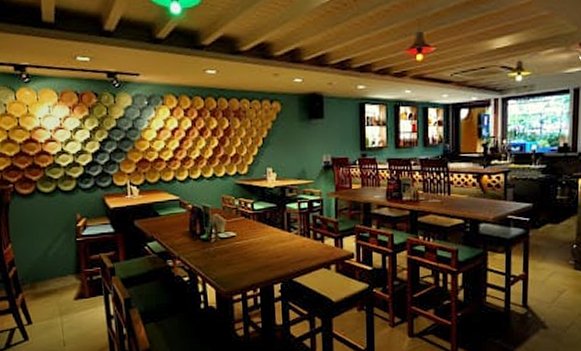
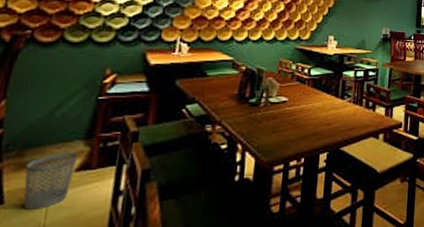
wastebasket: none [39,284,74,329] -> present [23,152,79,210]

